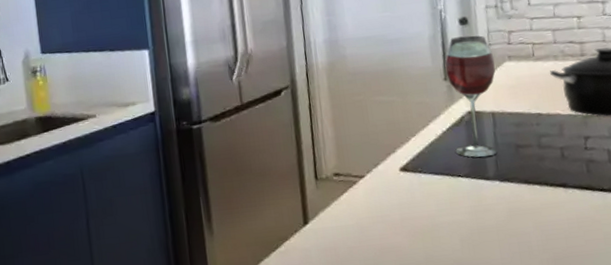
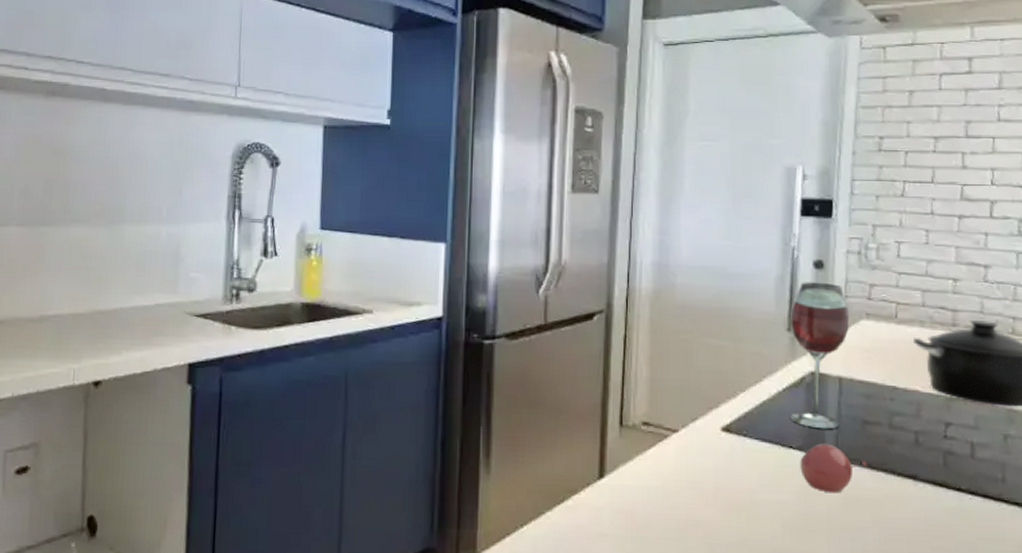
fruit: none [468,168,523,209] -> present [800,443,866,494]

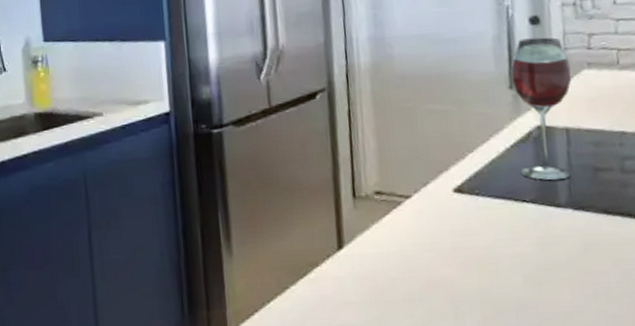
fruit: present [800,443,866,494] -> none [534,194,601,242]

